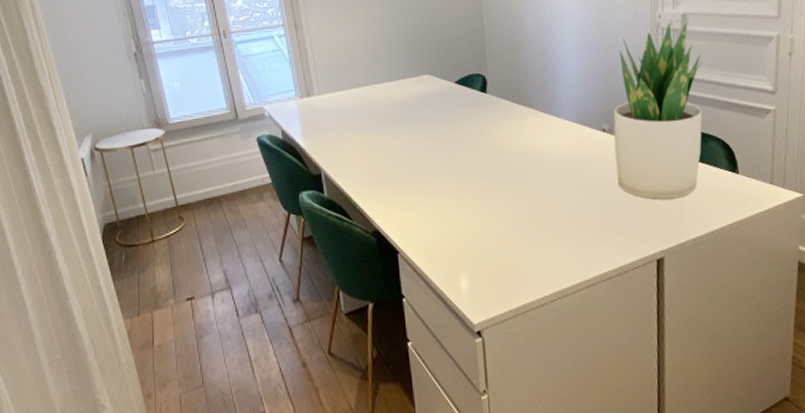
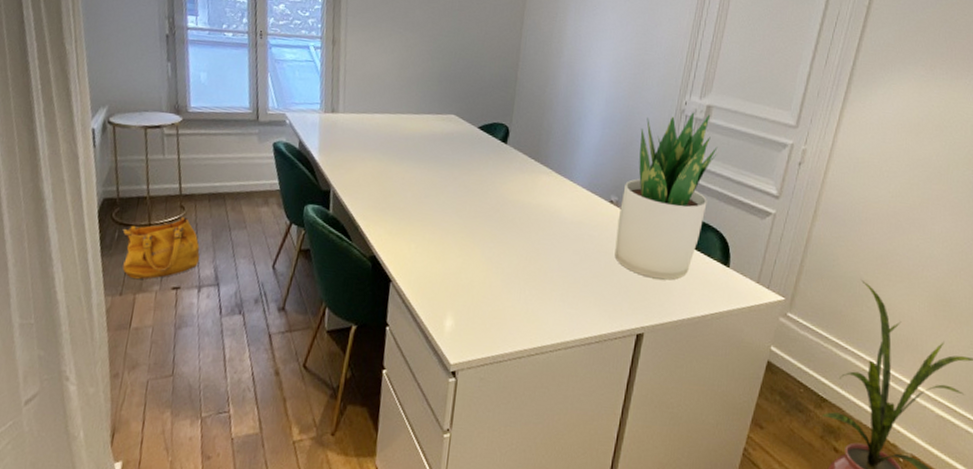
handbag: none [128,226,207,298] -> present [122,215,200,280]

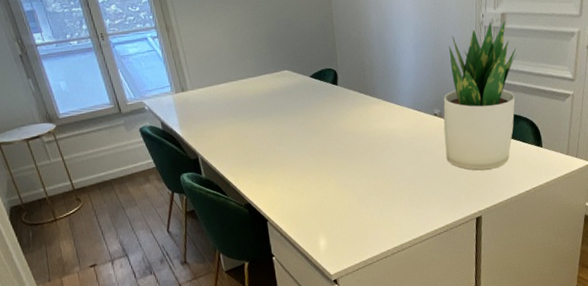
handbag: present [122,215,200,280] -> none [34,206,105,267]

